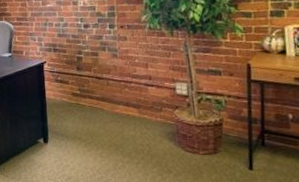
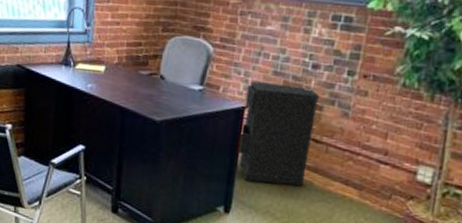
filing cabinet: none [42,41,97,116] -> present [235,81,320,187]

